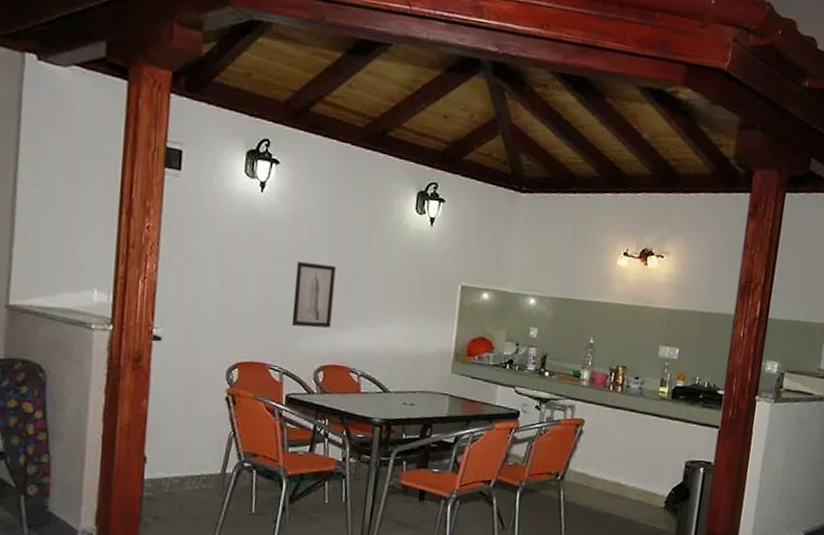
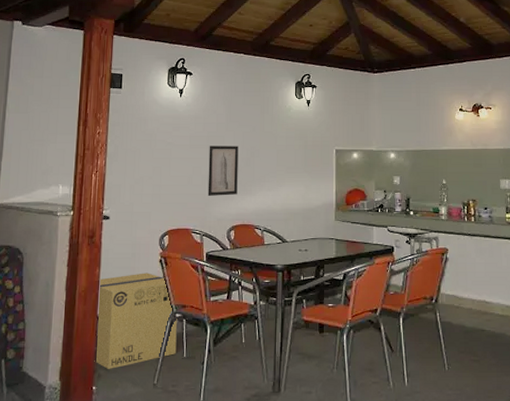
cardboard box: none [139,410,246,518] -> present [94,273,177,369]

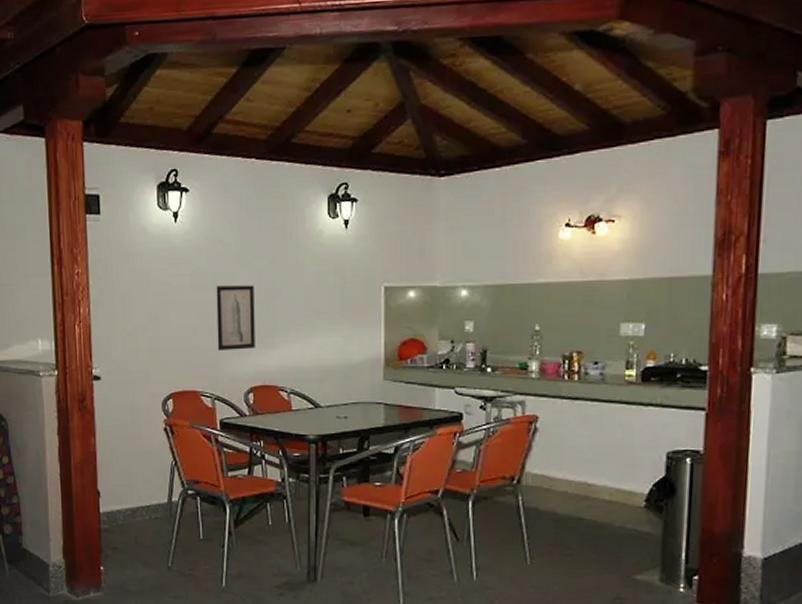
cardboard box: present [94,273,177,369] -> none [95,443,191,549]

